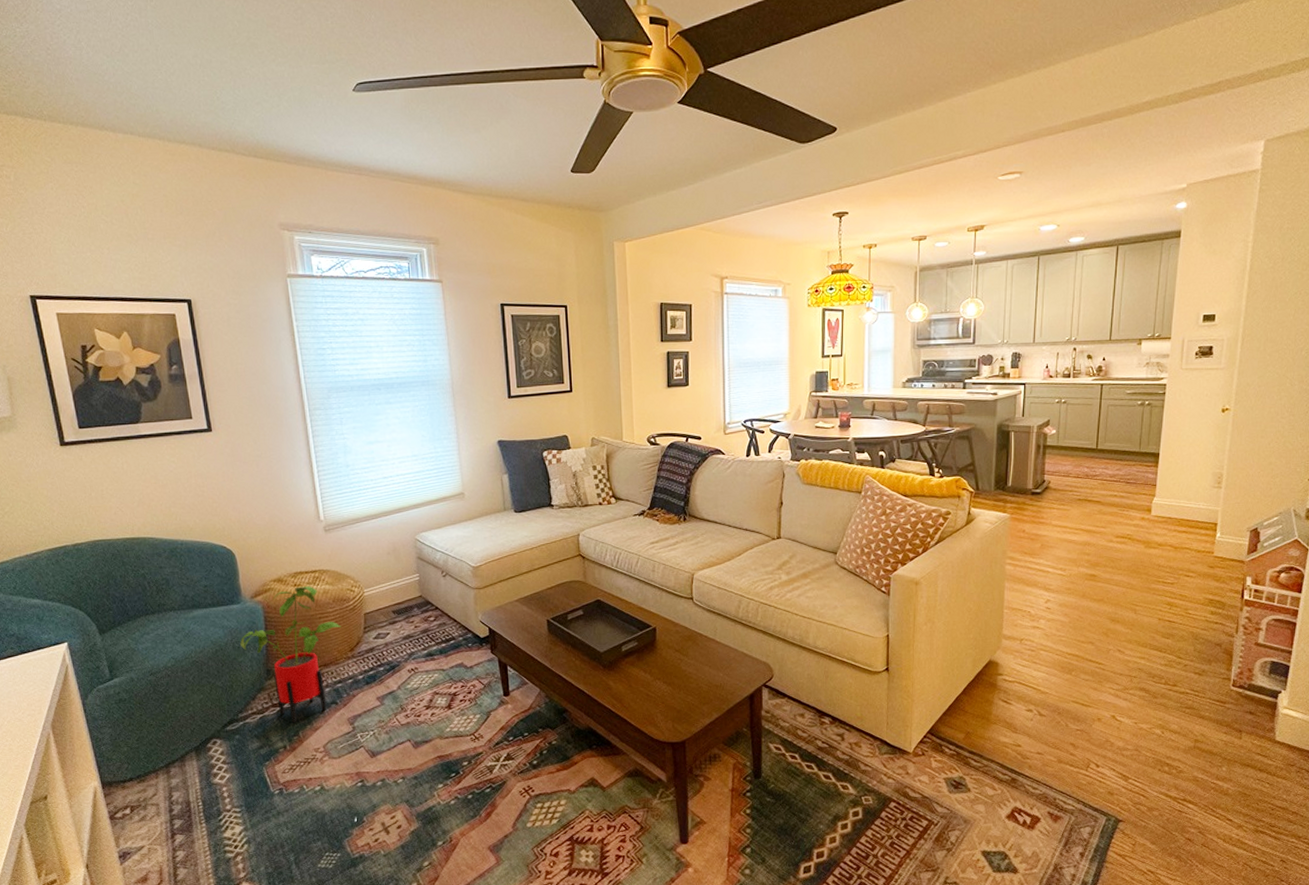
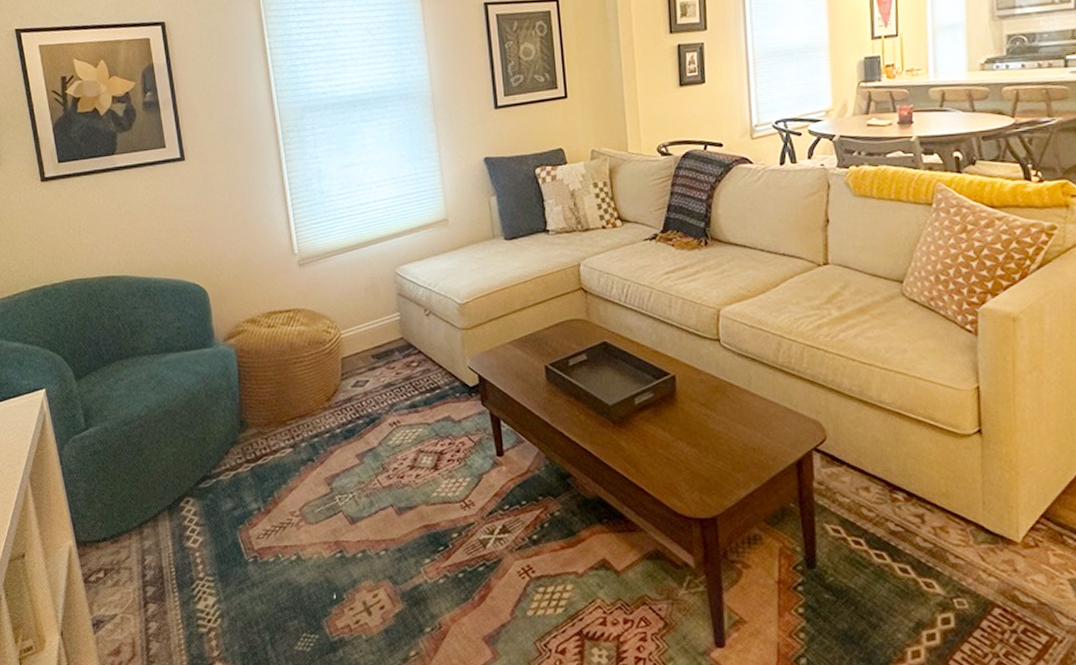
house plant: present [240,586,342,723] -> none [213,327,318,482]

